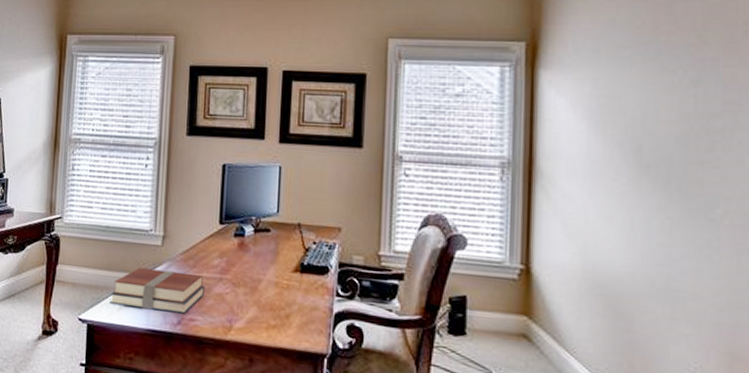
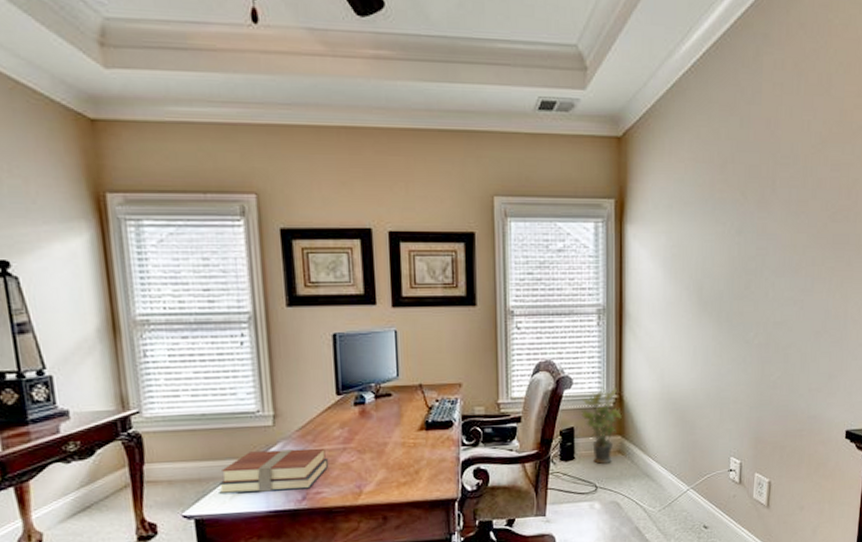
potted plant: none [475,251,529,348] -> present [580,386,622,464]

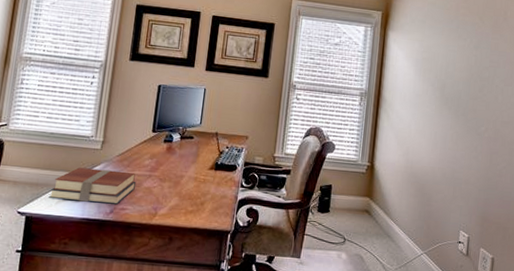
potted plant: present [580,386,622,464] -> none [338,154,372,220]

